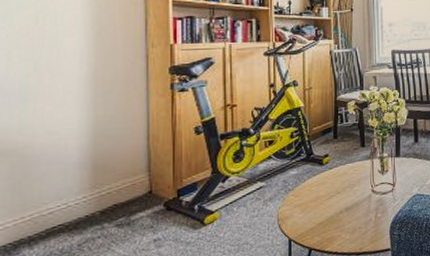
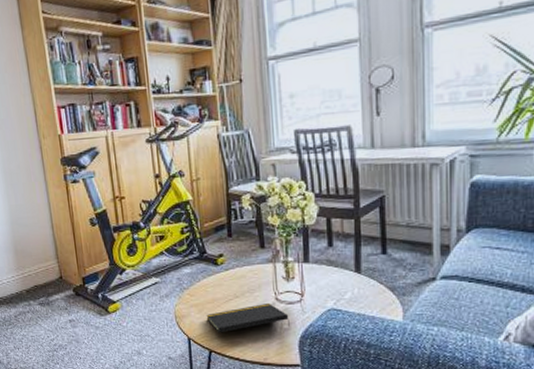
notepad: none [308,195,383,230] -> present [206,302,290,333]

